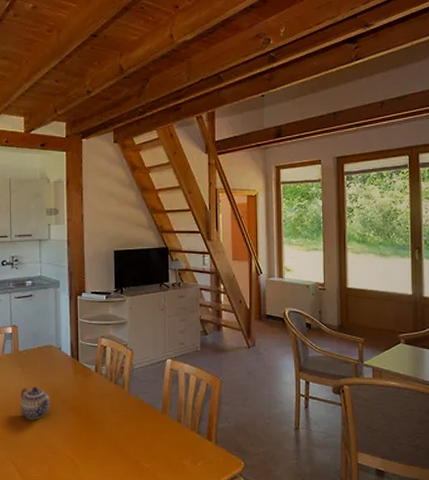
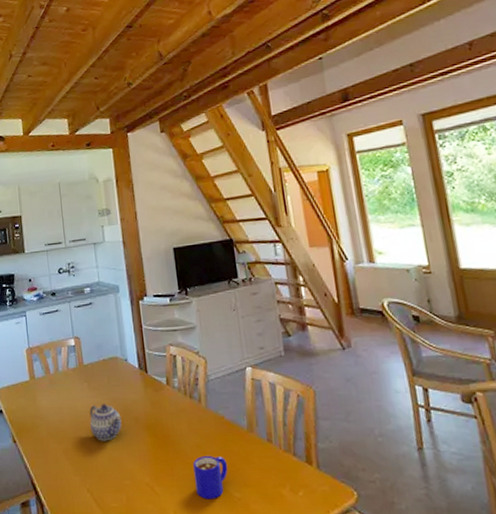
mug: none [111,432,141,469] -> present [193,455,228,499]

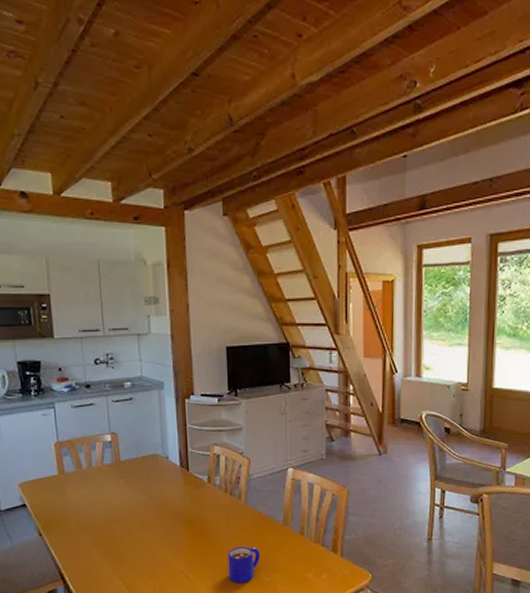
teapot: present [89,403,122,441] -> none [124,499,159,534]

